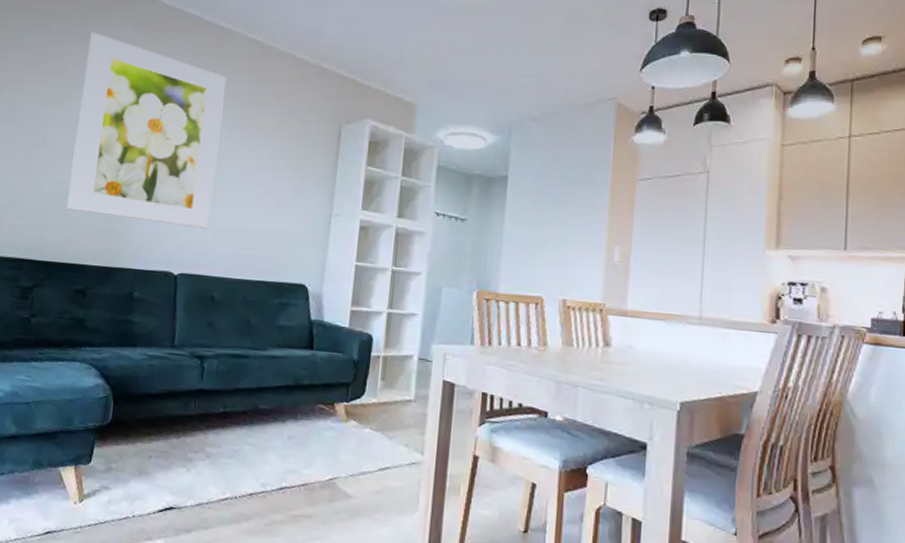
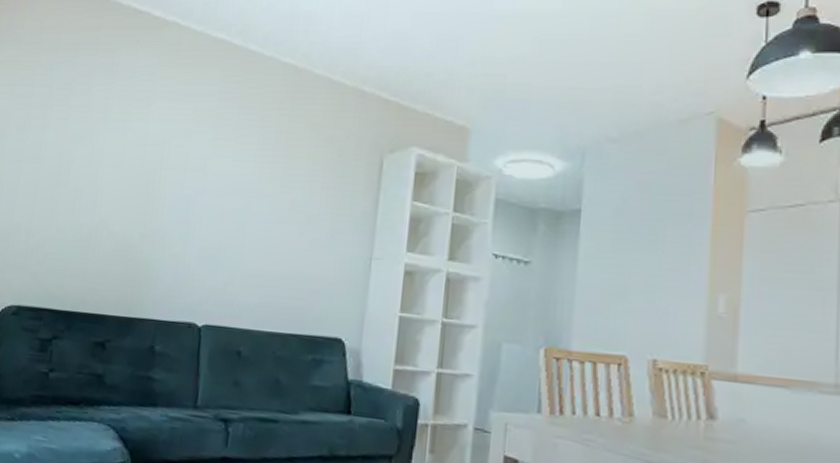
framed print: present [67,31,227,229] -> none [88,63,257,275]

